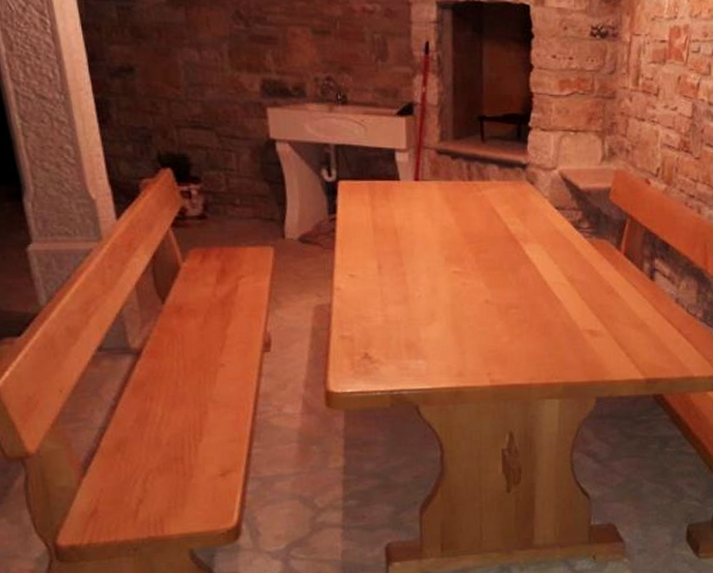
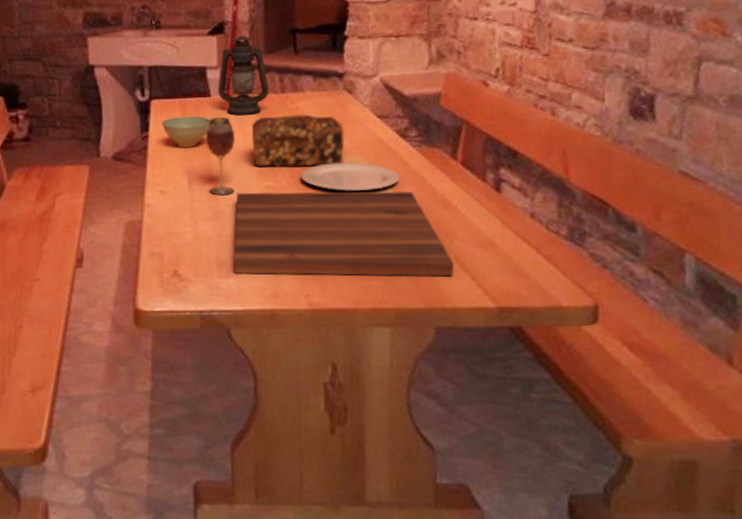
bowl: none [350,199,400,232] -> present [162,115,211,148]
wineglass: none [394,201,424,280] -> present [205,116,235,196]
lantern: none [407,119,458,201] -> present [218,35,270,116]
cutting board: none [421,277,614,355] -> present [233,191,455,277]
bread loaf: none [439,203,526,254] -> present [251,114,345,167]
plate: none [486,250,572,278] -> present [301,162,400,191]

